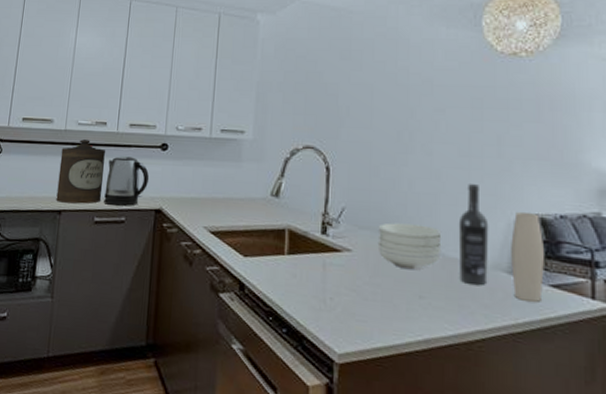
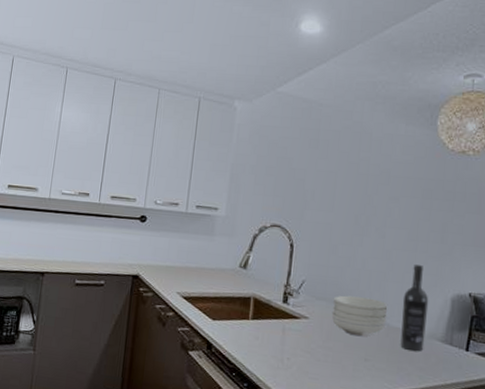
canister: present [56,139,106,204] -> none [39,208,88,268]
kettle: present [104,156,150,206] -> none [84,225,128,271]
vase: present [511,212,544,303] -> none [445,291,474,368]

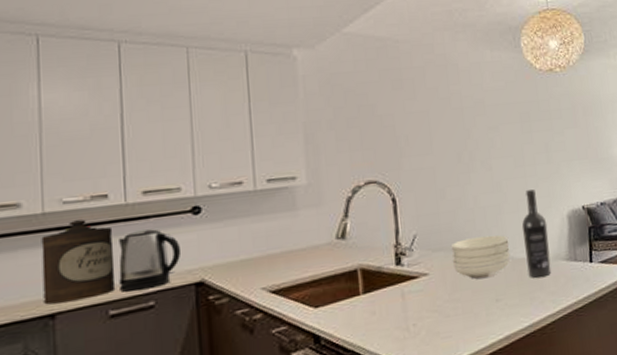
canister: none [39,208,88,268] -> present [41,220,116,305]
kettle: none [84,225,128,271] -> present [119,229,182,293]

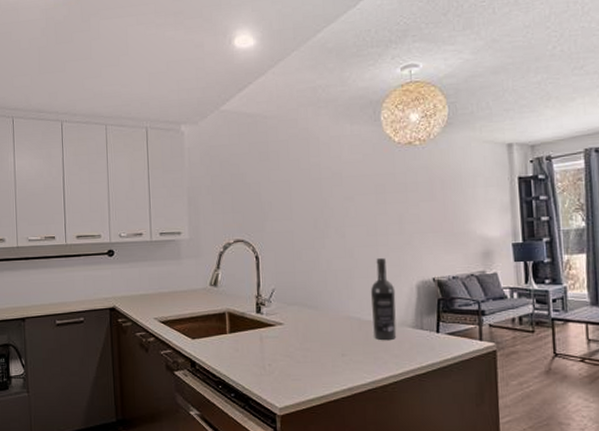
canister: present [41,220,116,305] -> none [16,254,60,311]
kettle: present [119,229,182,293] -> none [62,265,101,309]
bowl: present [450,235,511,279] -> none [304,296,358,334]

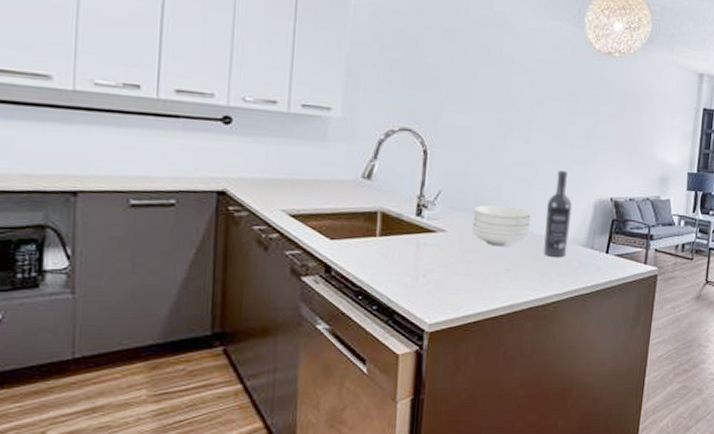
bowl: none [304,296,358,334] -> present [471,205,532,247]

